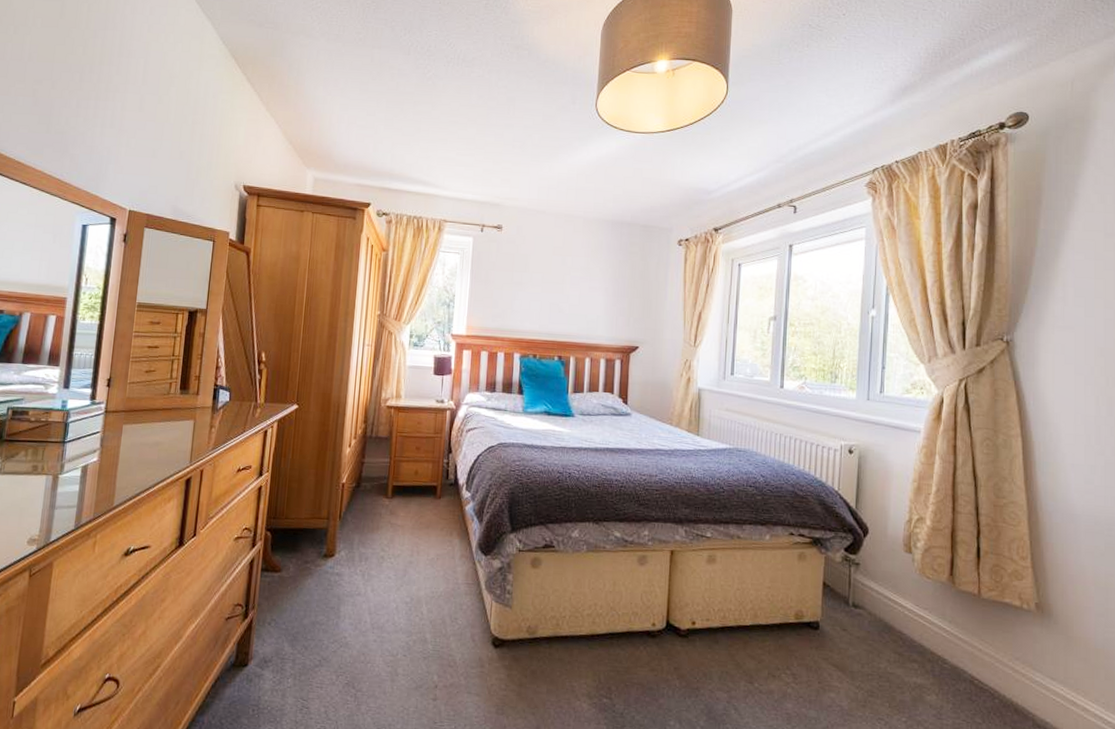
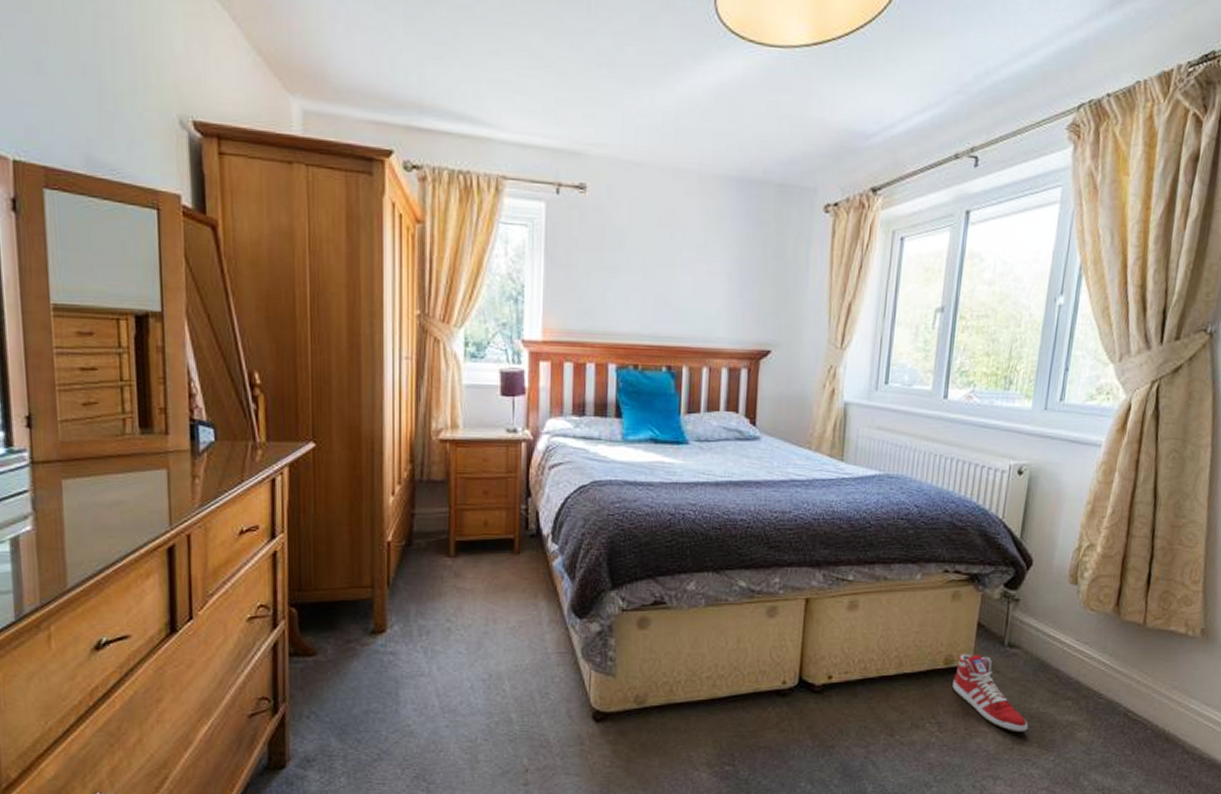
sneaker: none [804,610,878,691] -> present [952,653,1028,732]

